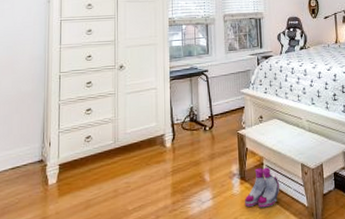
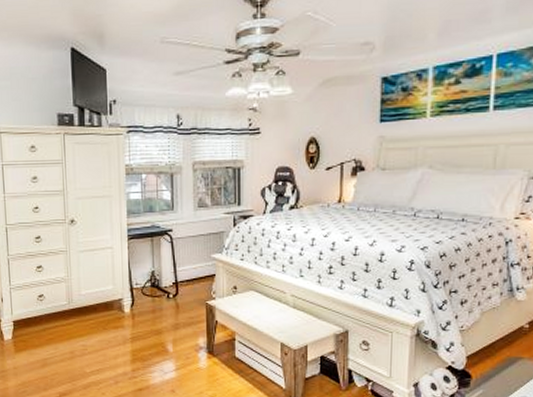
boots: present [245,167,280,208] -> none [212,343,254,385]

